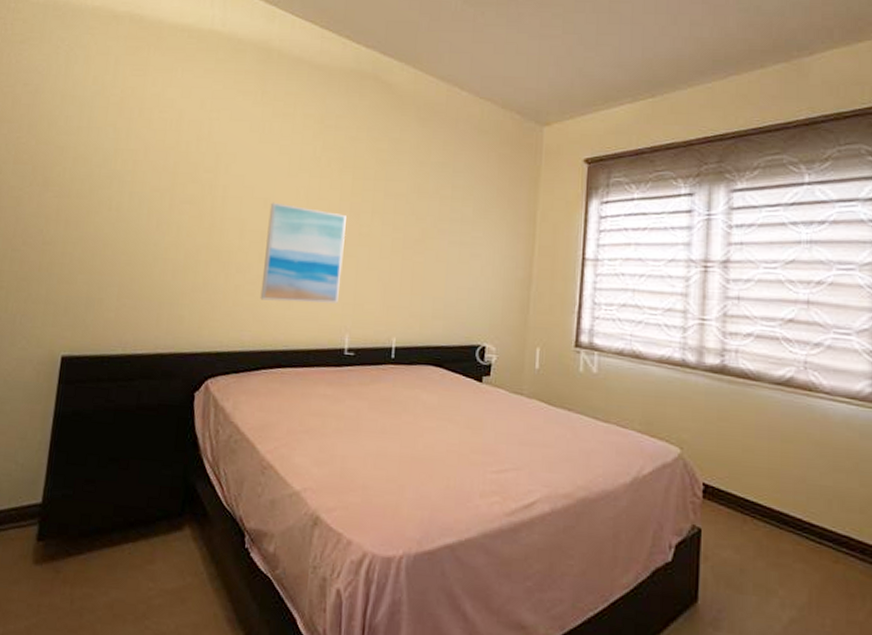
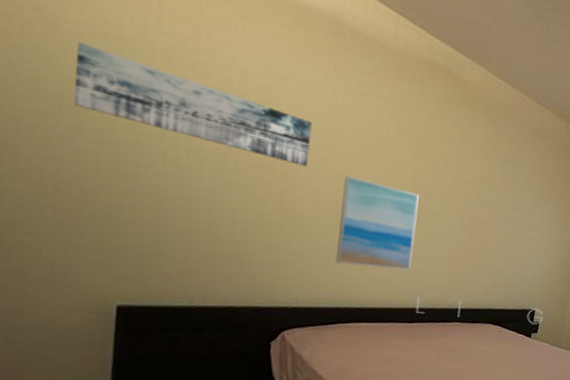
wall art: none [43,107,241,197] -> present [73,42,312,167]

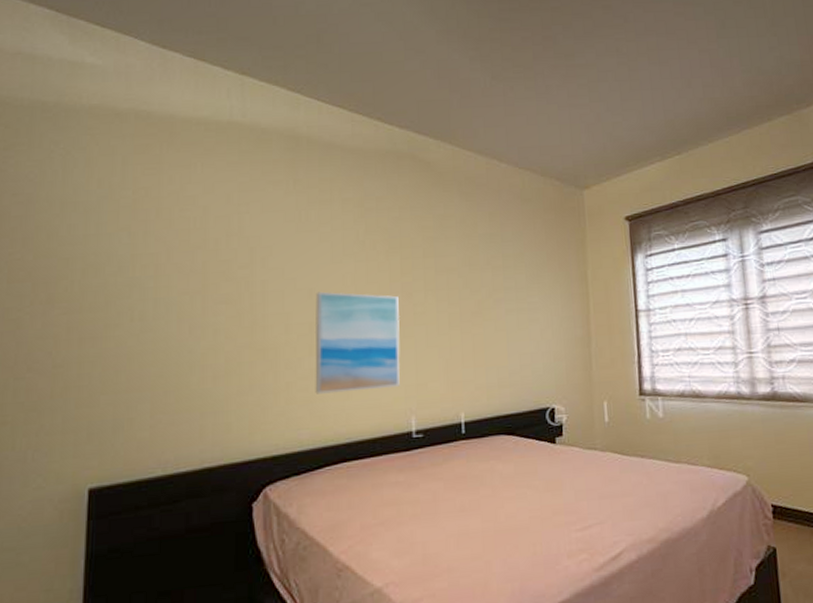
wall art: present [73,42,312,167] -> none [45,216,277,292]

